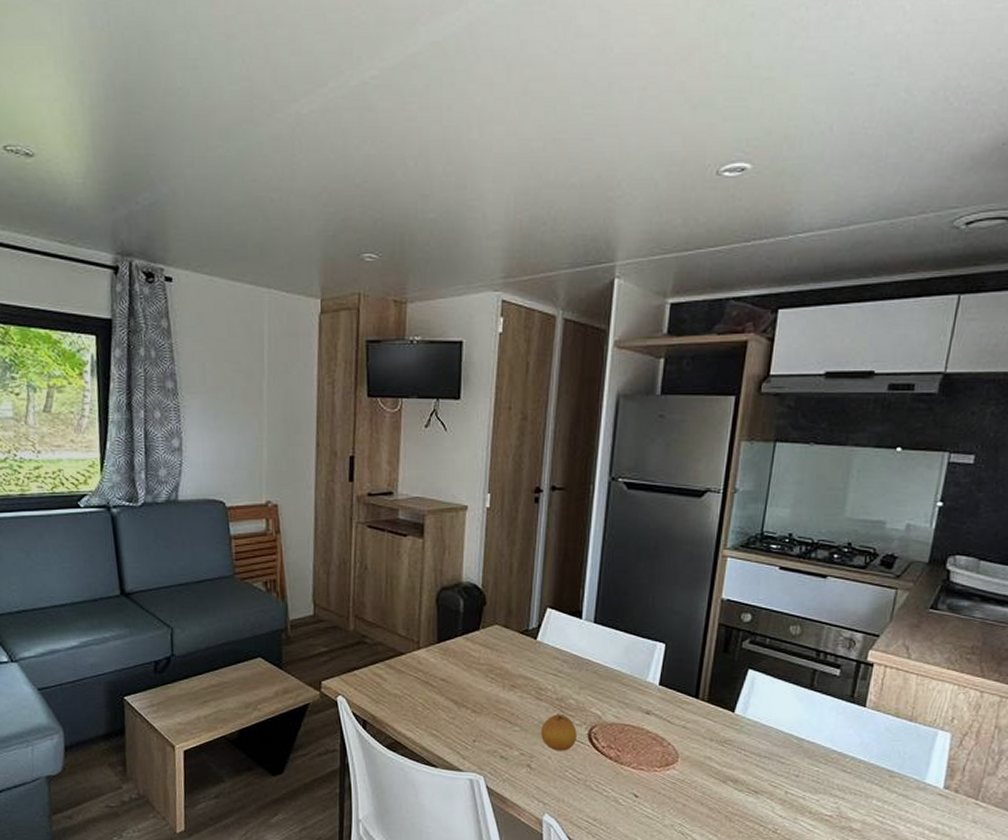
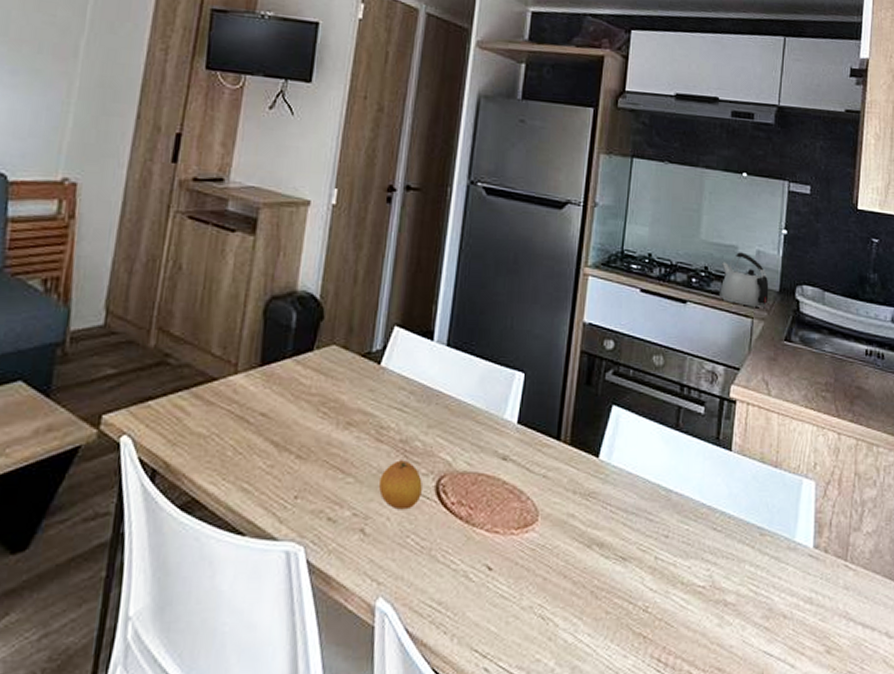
kettle: none [861,527,918,580] -> present [718,252,769,309]

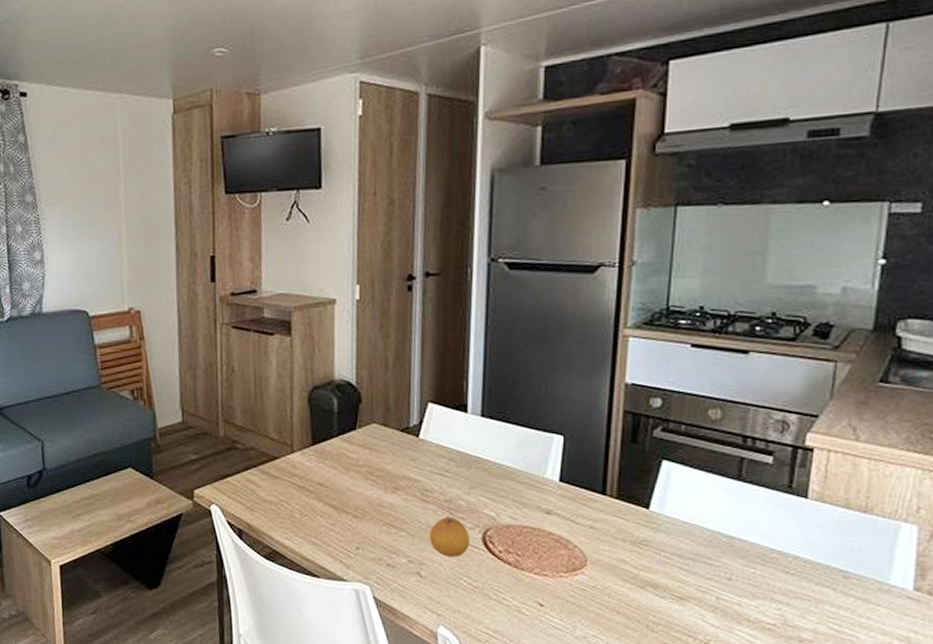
kettle: present [718,252,769,309] -> none [790,291,859,350]

